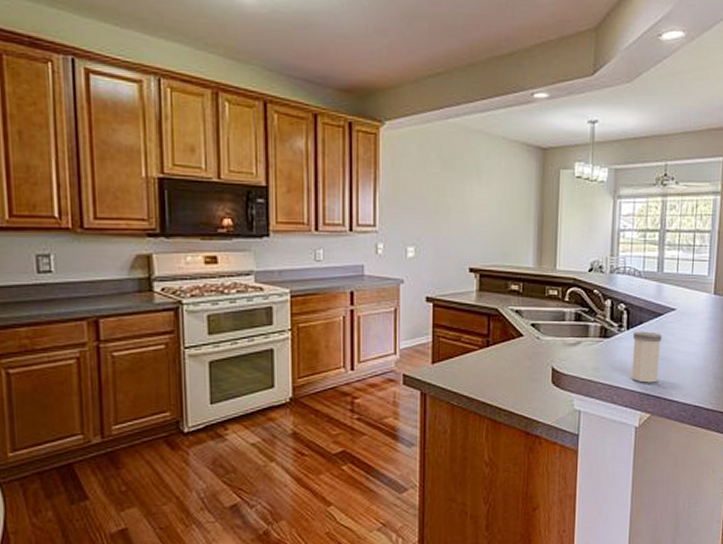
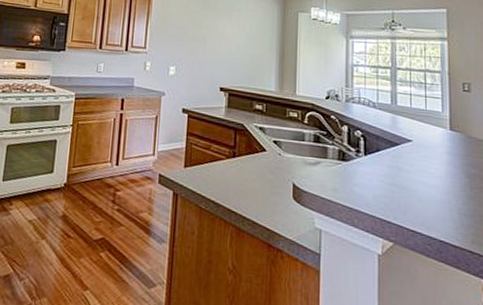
salt shaker: present [631,331,662,383] -> none [371,158,400,211]

